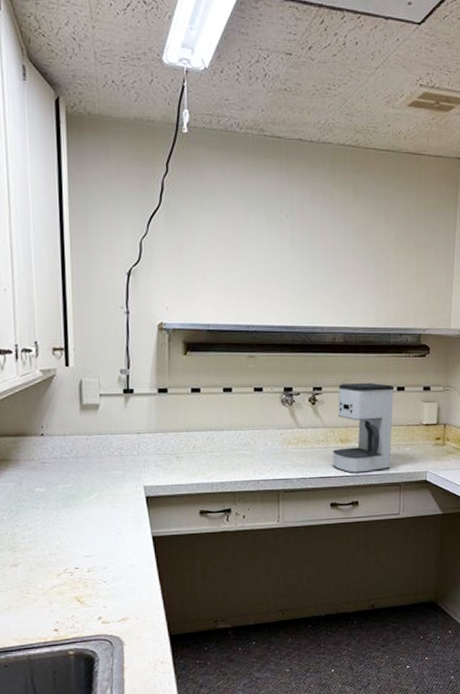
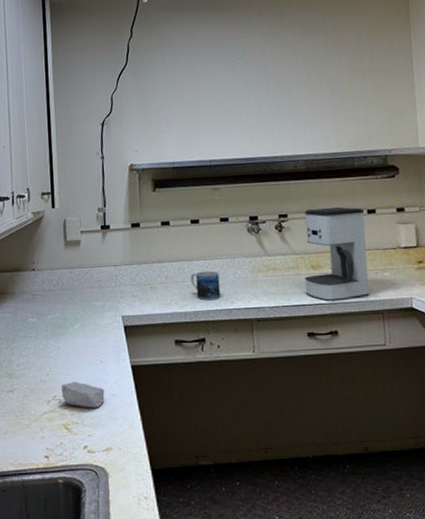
soap bar: none [73,554,122,580] -> present [61,381,105,408]
mug: none [220,441,250,472] -> present [190,270,221,301]

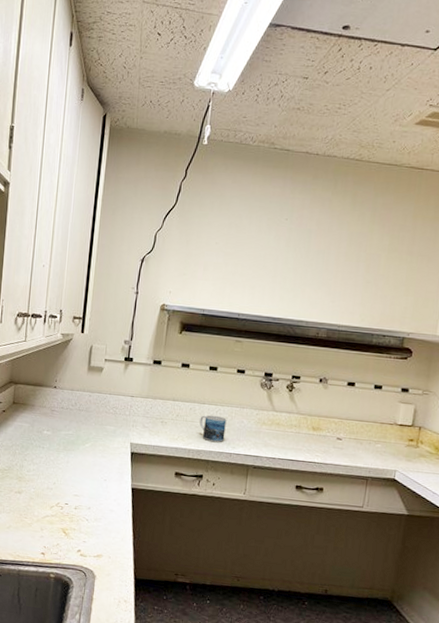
soap bar: present [61,381,105,408] -> none [64,493,104,520]
coffee maker: present [304,207,370,302] -> none [302,375,372,463]

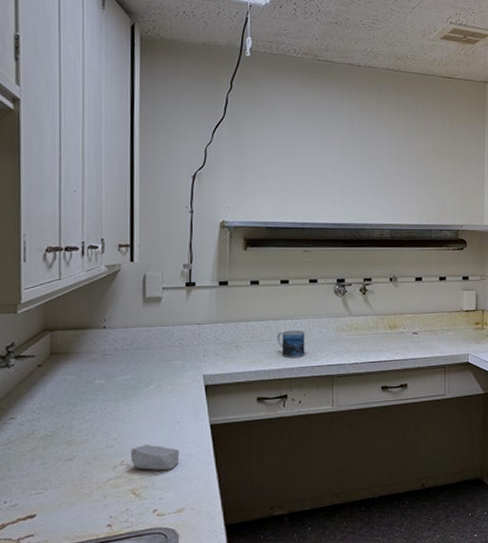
soap bar: none [64,493,104,520] -> present [130,444,180,471]

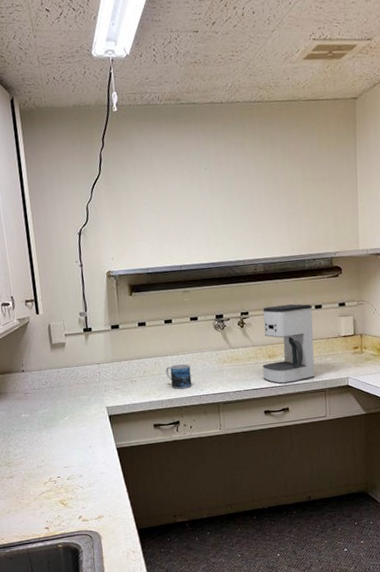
soap bar: present [130,444,180,471] -> none [55,465,95,486]
coffee maker: none [383,274,437,358] -> present [262,304,315,385]

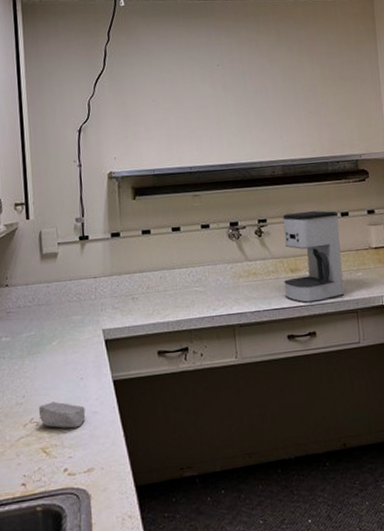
soap bar: none [55,465,95,486] -> present [38,401,86,429]
mug: present [165,363,192,390] -> none [172,278,203,309]

